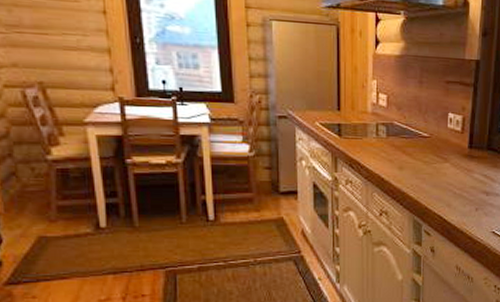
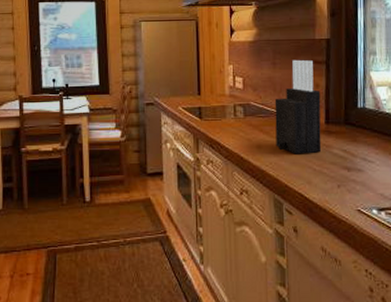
knife block: none [418,79,466,178] -> present [274,59,322,154]

